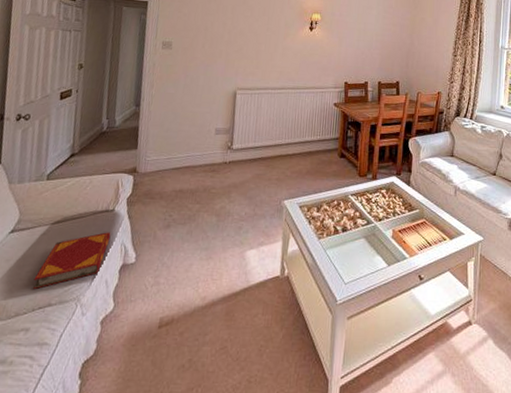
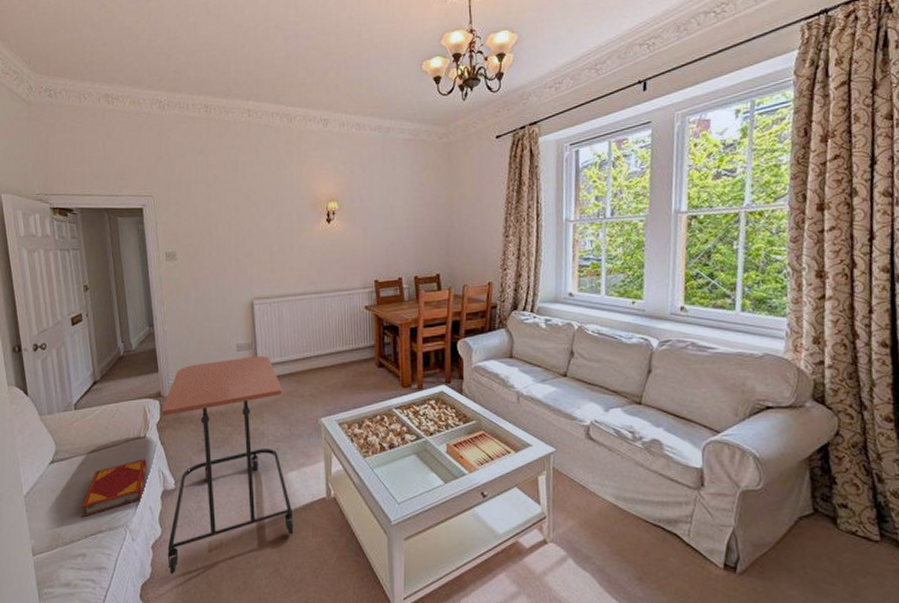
side table: none [114,140,252,352] -> present [161,356,295,575]

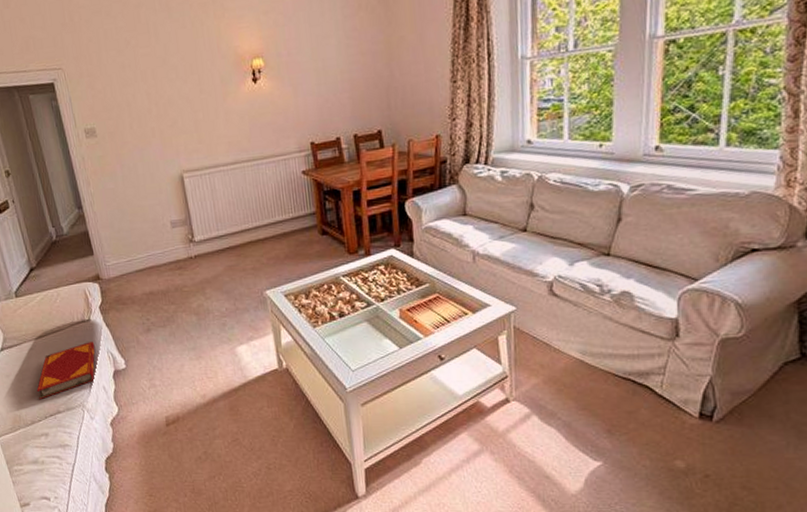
side table: present [161,356,295,575] -> none [102,231,249,448]

